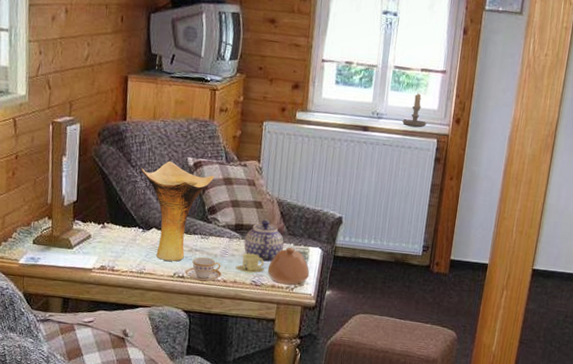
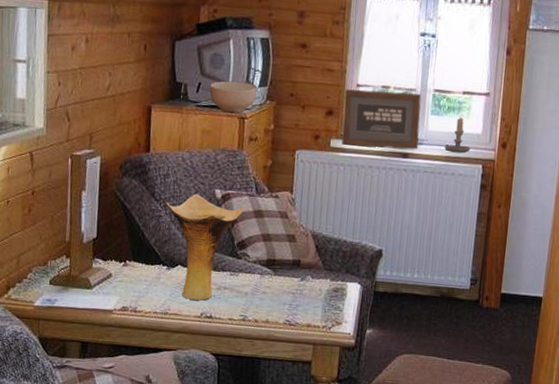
bowl: none [182,53,228,85] -> present [209,80,258,113]
teacup: present [185,257,222,283] -> none [213,295,253,323]
cup and saucer: present [235,253,264,274] -> none [267,290,299,312]
teapot: present [243,219,285,262] -> none [276,253,320,299]
sugar bowl: present [267,247,310,286] -> none [302,283,348,324]
picture frame: none [306,64,383,124] -> present [341,89,422,150]

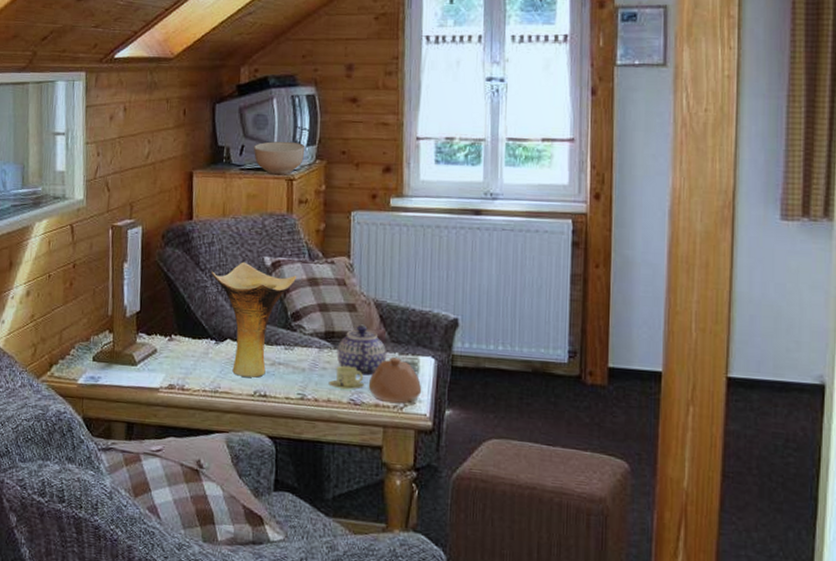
cup and saucer: none [267,290,299,312] -> present [328,365,364,390]
teapot: none [276,253,320,299] -> present [336,324,387,376]
sugar bowl: none [302,283,348,324] -> present [368,357,422,404]
picture frame: present [341,89,422,150] -> none [402,142,493,206]
candle: present [445,116,471,154] -> none [524,166,556,208]

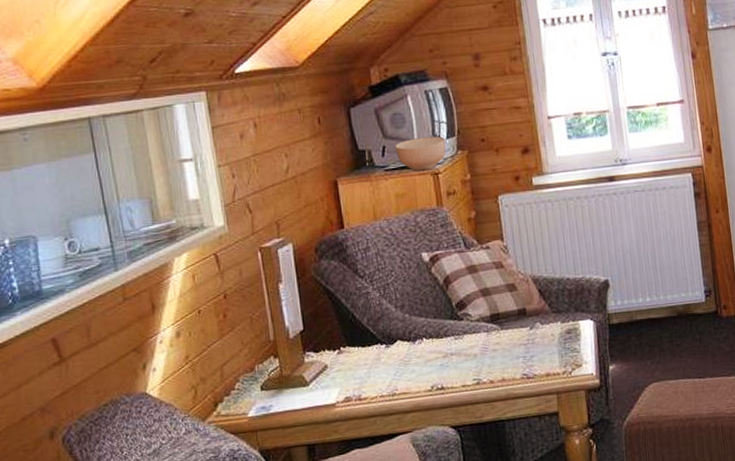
vase: present [210,262,297,378] -> none [370,261,456,375]
cup and saucer: present [328,365,364,390] -> none [500,343,534,367]
teapot: present [336,324,387,376] -> none [503,301,551,350]
sugar bowl: present [368,357,422,404] -> none [537,326,586,370]

